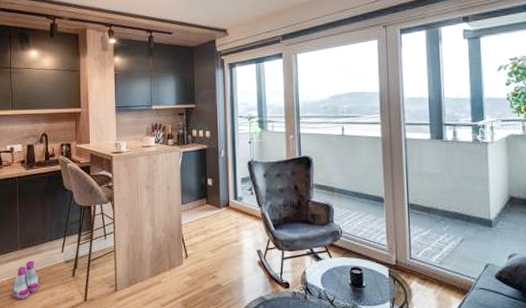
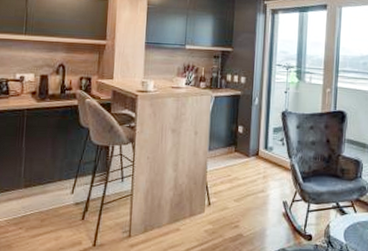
boots: present [12,260,39,300] -> none [10,200,43,243]

